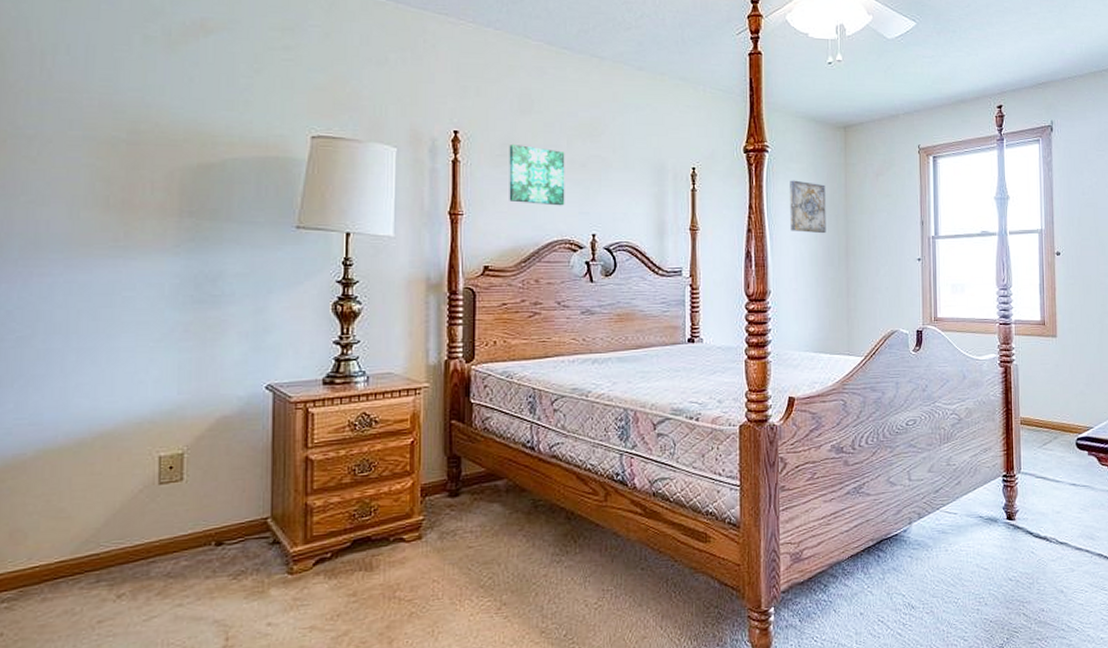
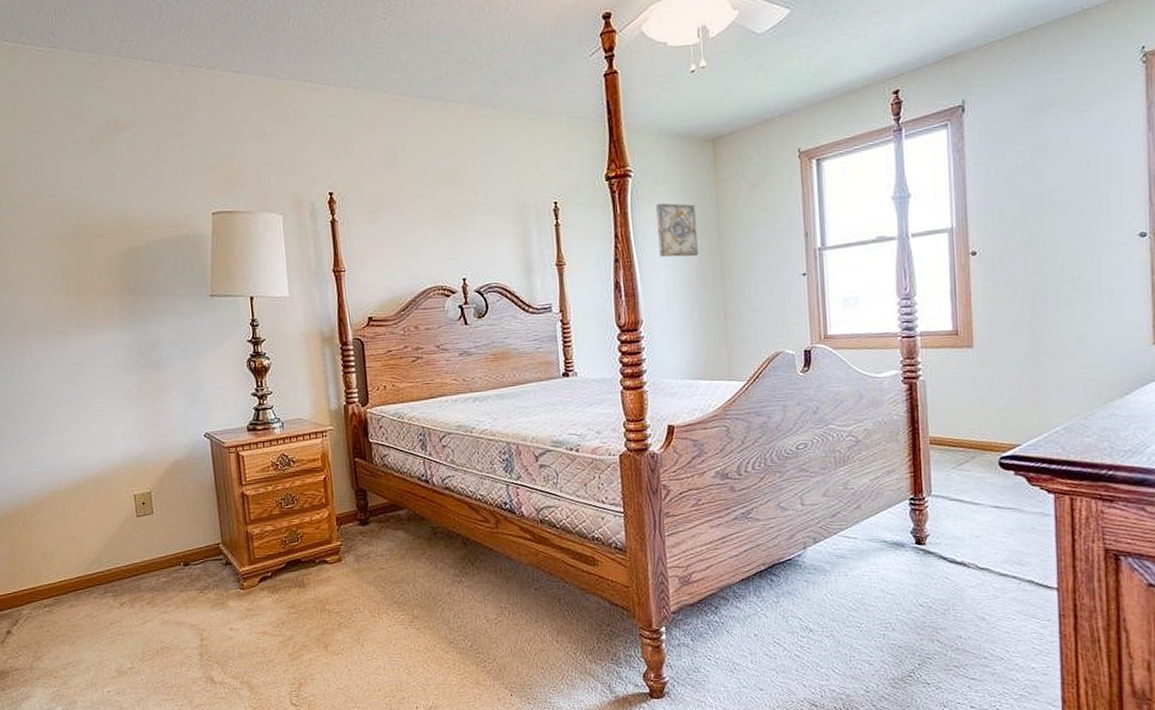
wall art: present [509,143,565,206] -> none [379,198,435,255]

